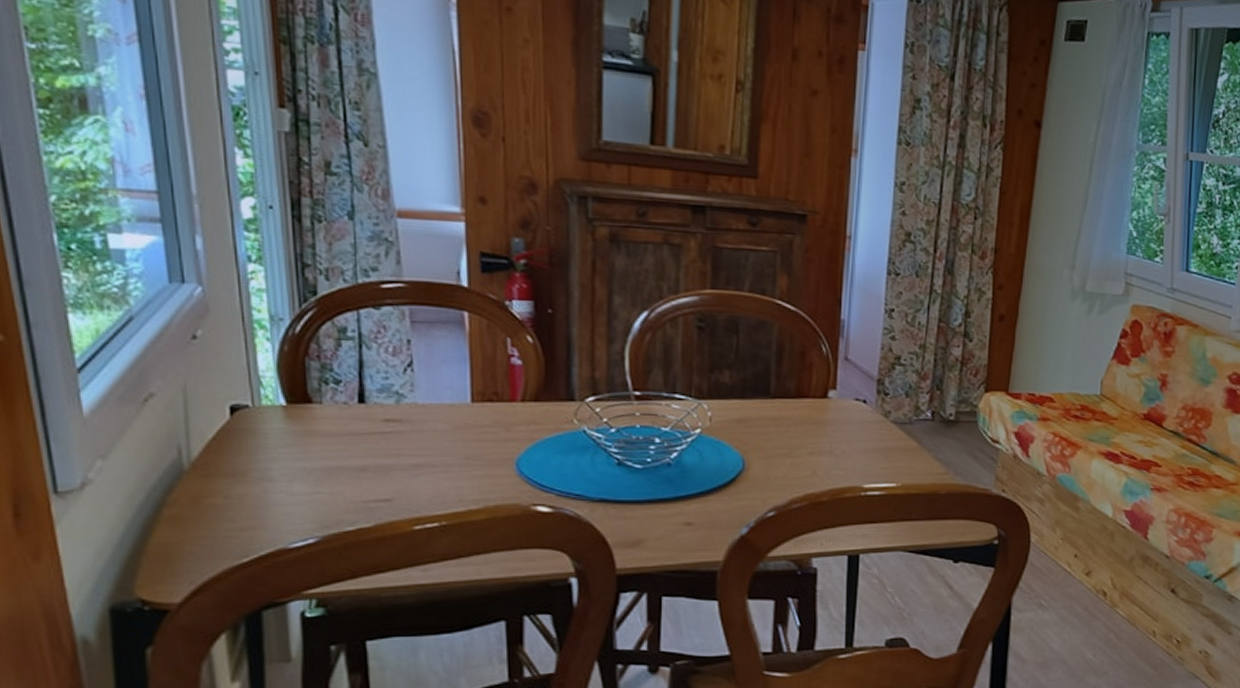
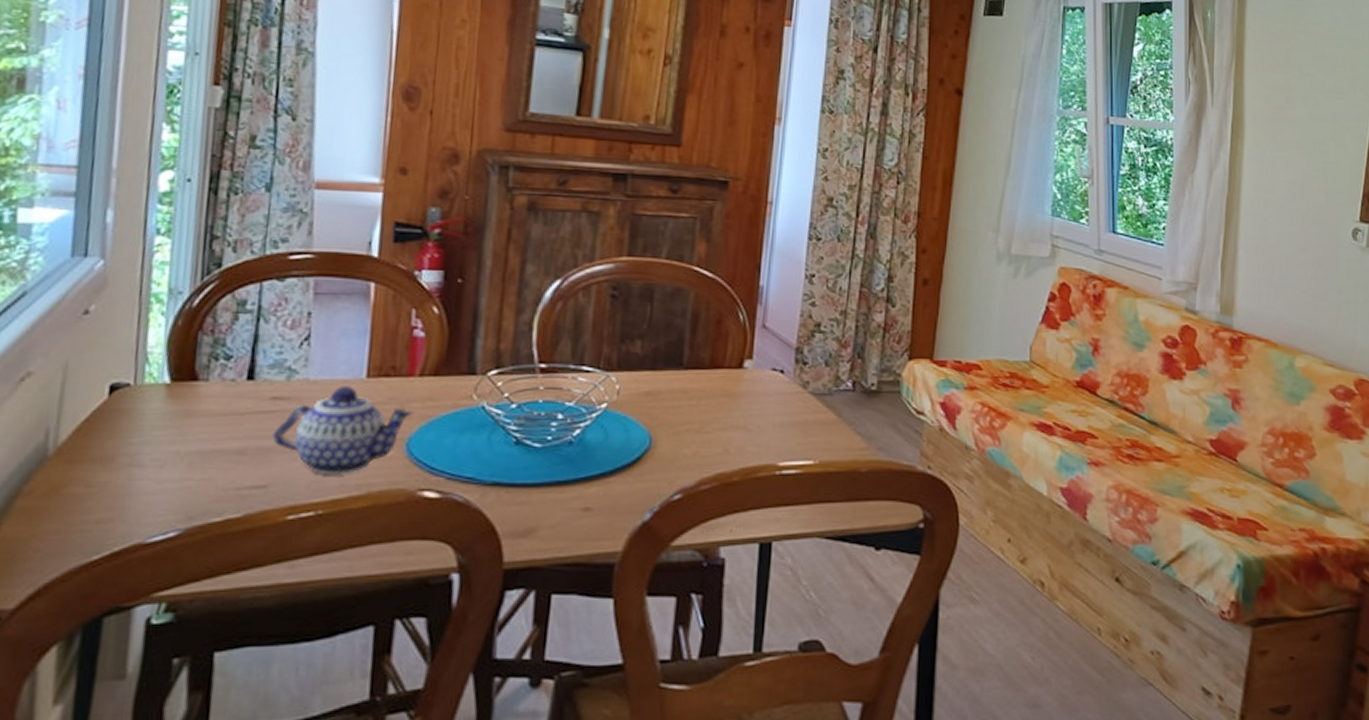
teapot: none [390,410,520,490] -> present [272,386,415,474]

